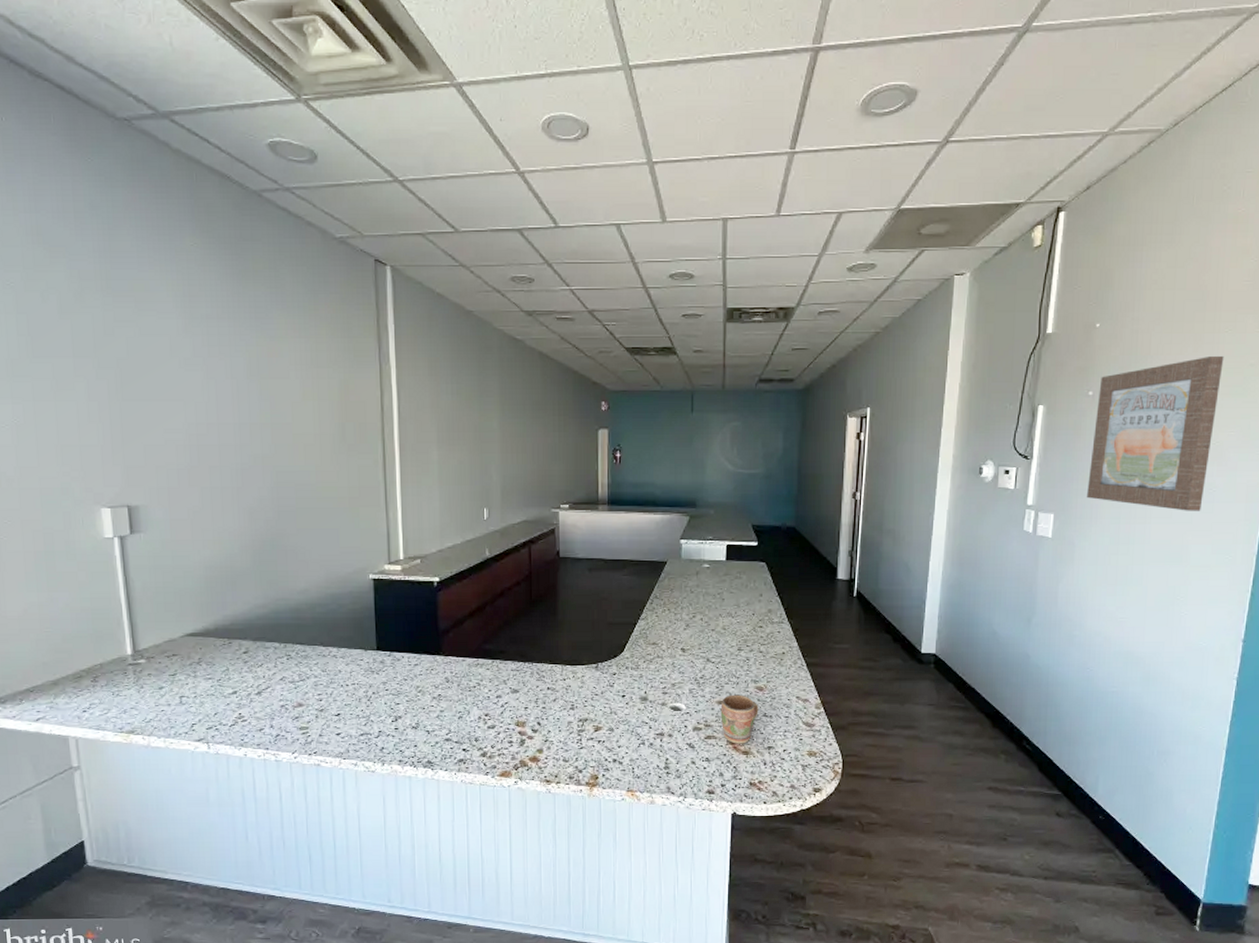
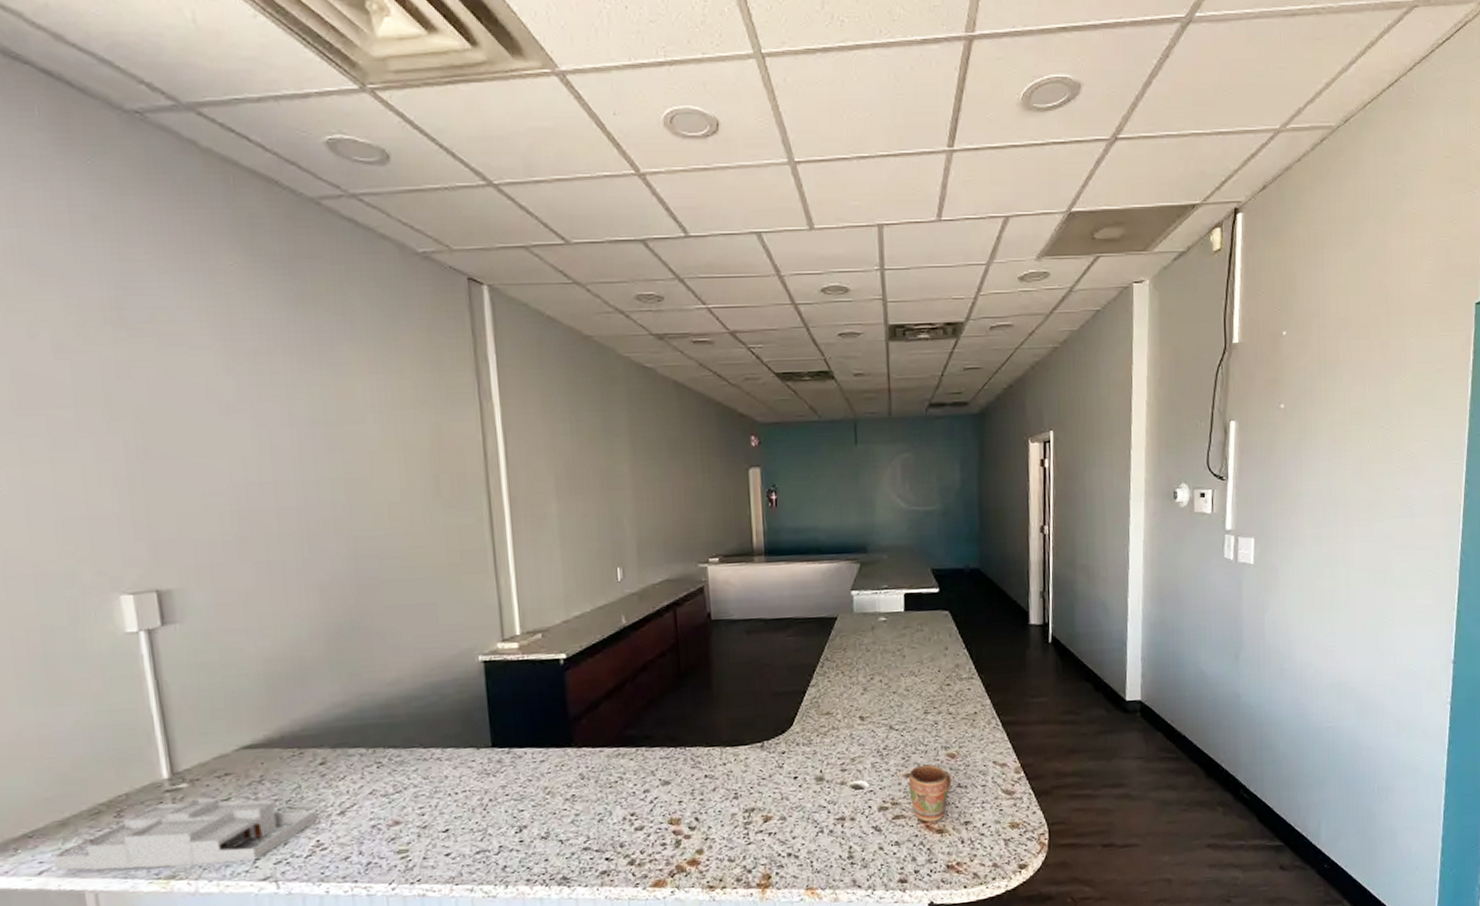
desk organizer: none [47,672,240,725] -> present [53,797,317,872]
wall art: present [1087,355,1224,511] -> none [1286,361,1412,528]

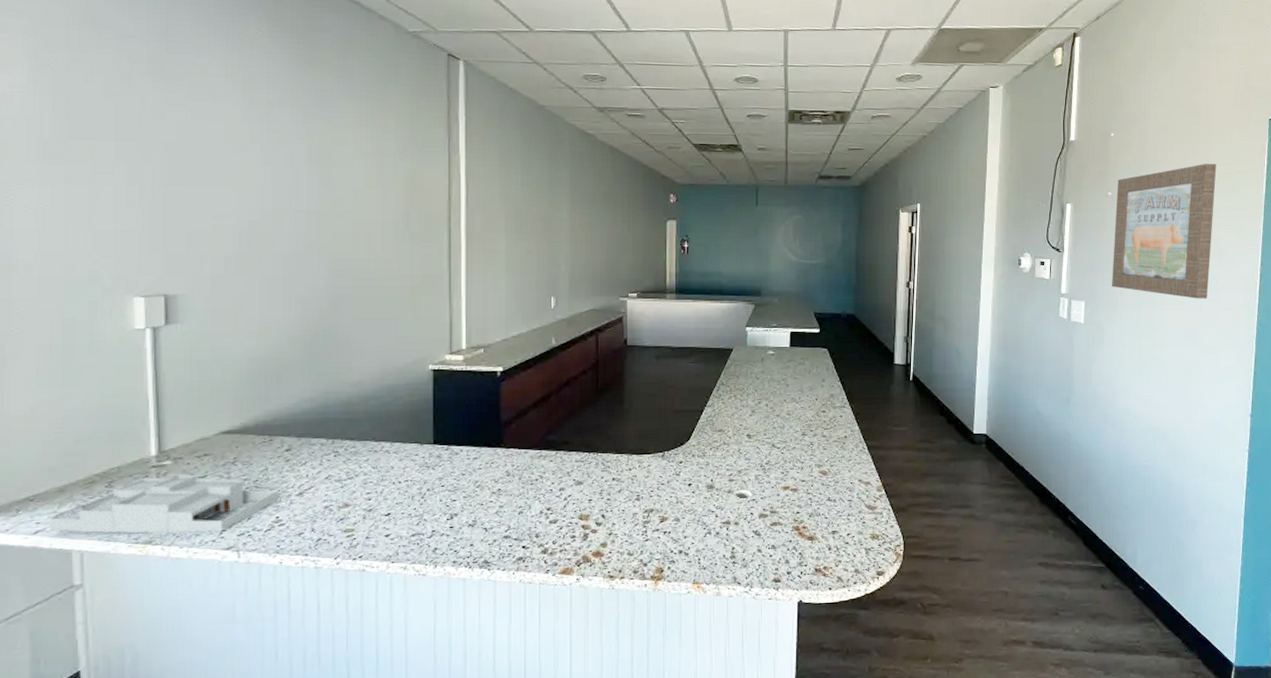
mug: present [908,764,952,822] -> none [786,479,823,530]
wall art: none [1286,361,1412,528] -> present [1112,163,1217,299]

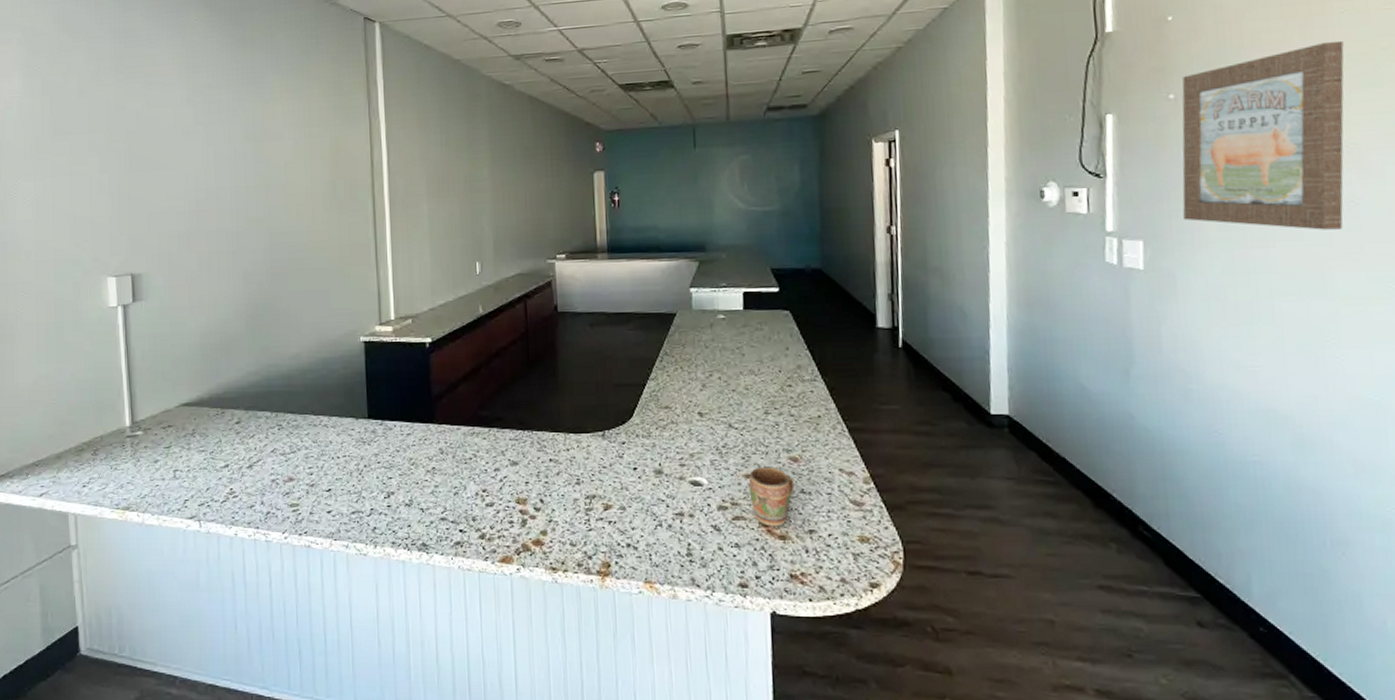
desk organizer: present [49,474,278,534] -> none [50,444,231,501]
mug: none [786,479,823,530] -> present [748,466,795,527]

